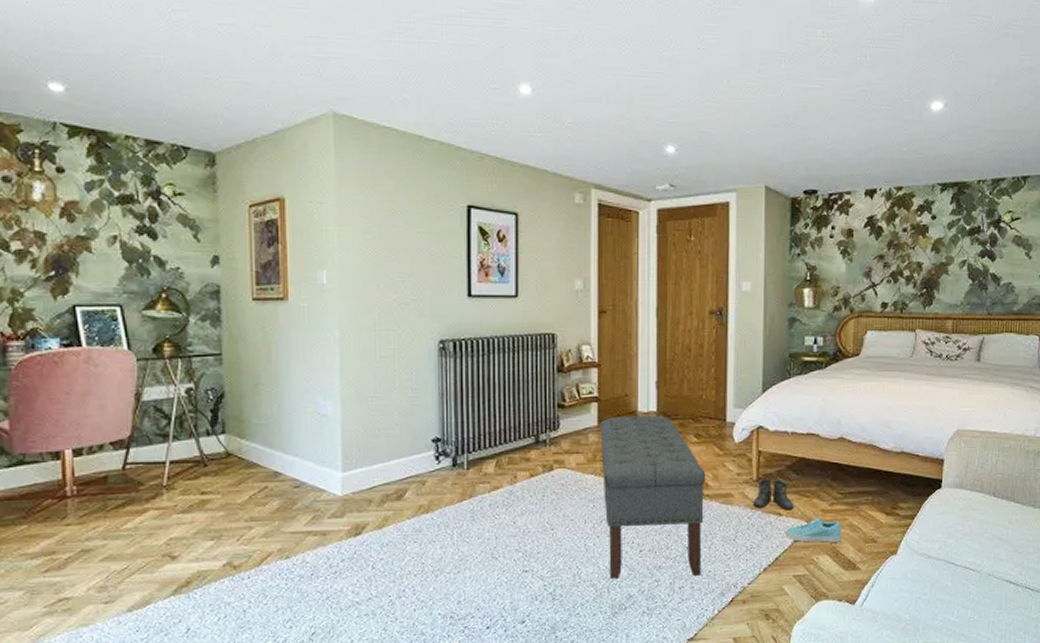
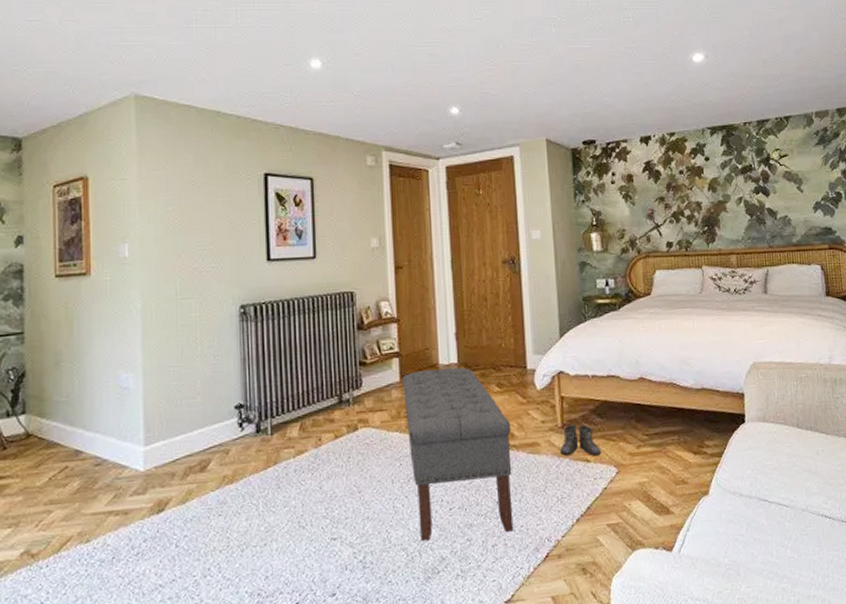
sneaker: present [785,517,842,543] -> none [595,460,652,489]

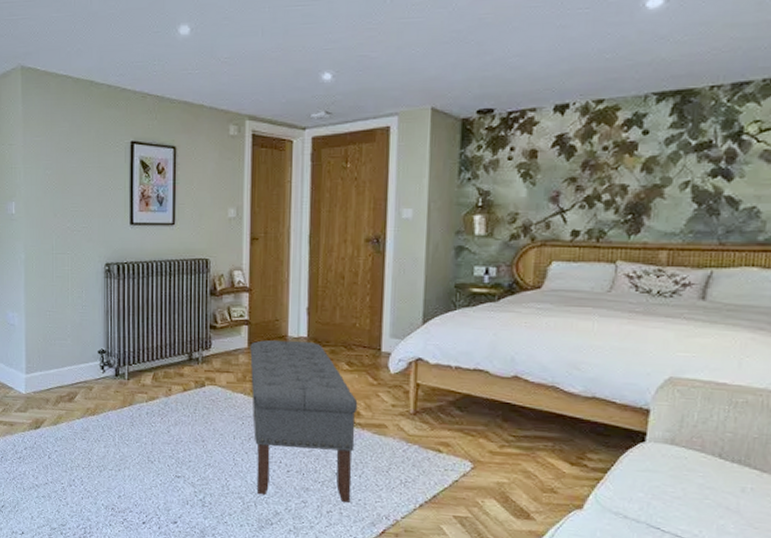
boots: present [560,425,602,456] -> none [409,413,457,448]

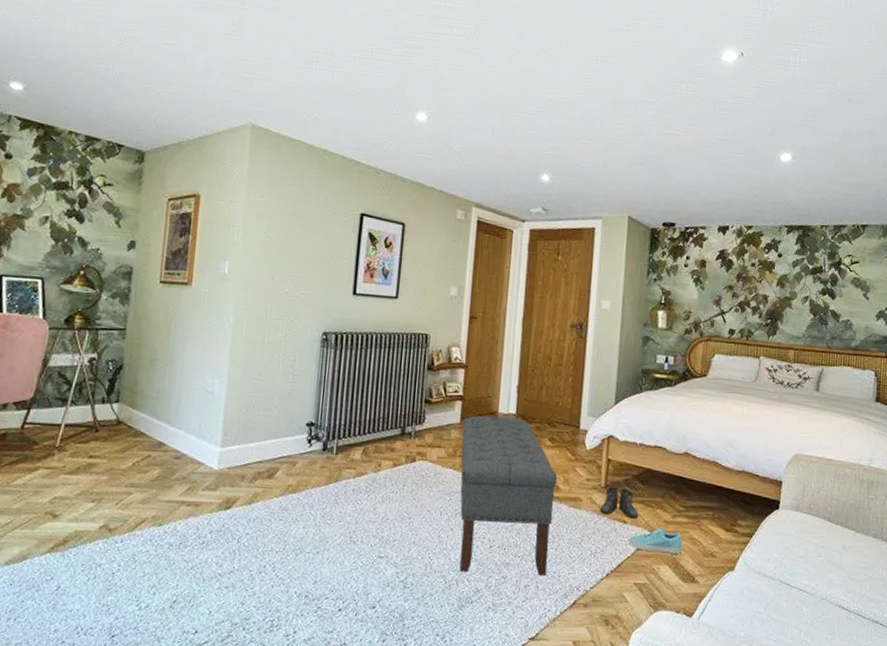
boots: none [409,413,457,448] -> present [600,486,639,519]
sneaker: none [445,458,514,488] -> present [629,527,683,554]

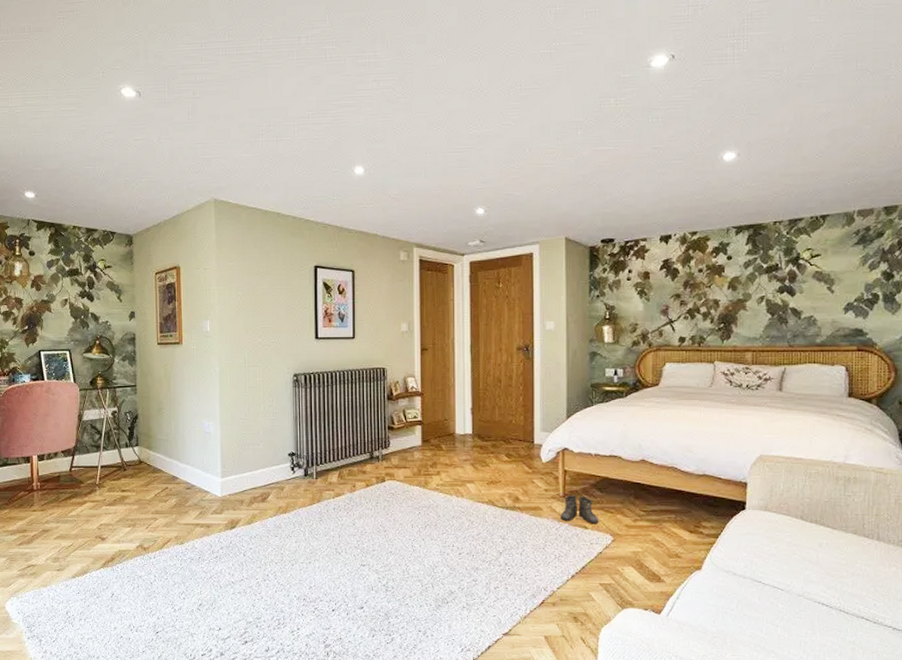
bench: present [459,416,558,577] -> none [423,437,517,579]
sneaker: present [629,527,683,554] -> none [591,531,646,556]

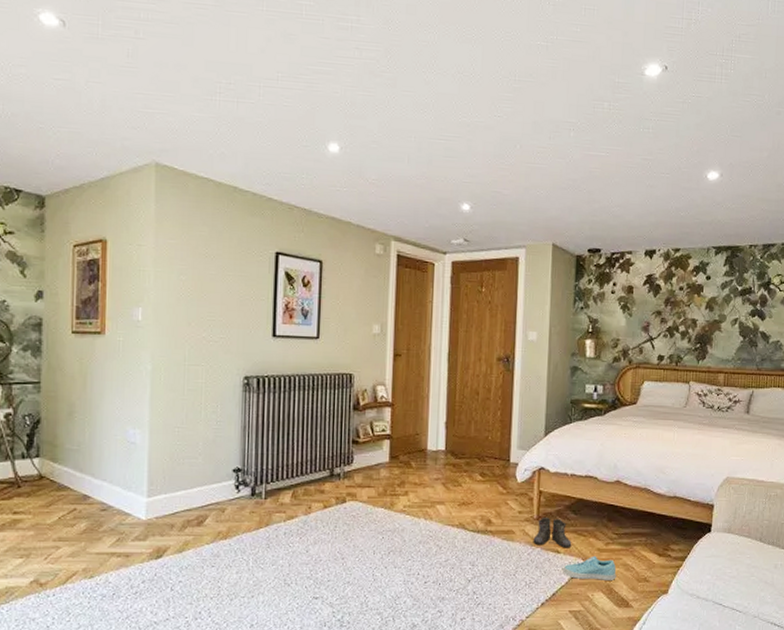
sneaker: none [591,531,646,556] -> present [563,555,617,580]

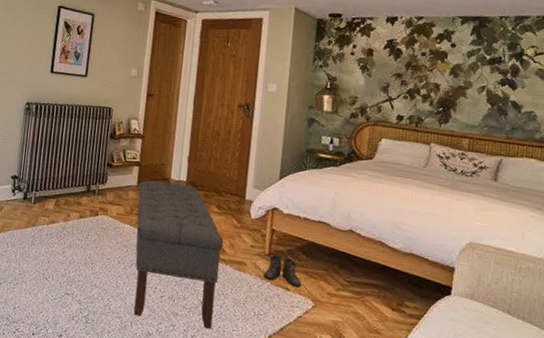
bench: none [391,453,490,609] -> present [134,180,224,330]
sneaker: present [563,555,617,580] -> none [291,298,346,326]

